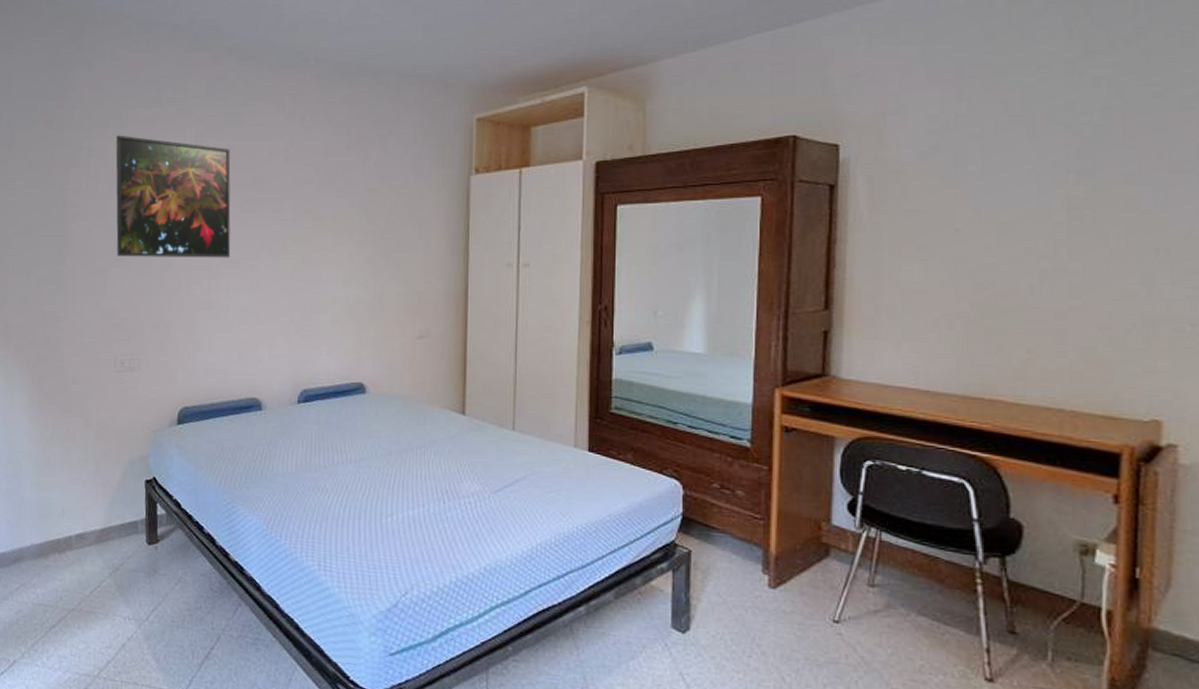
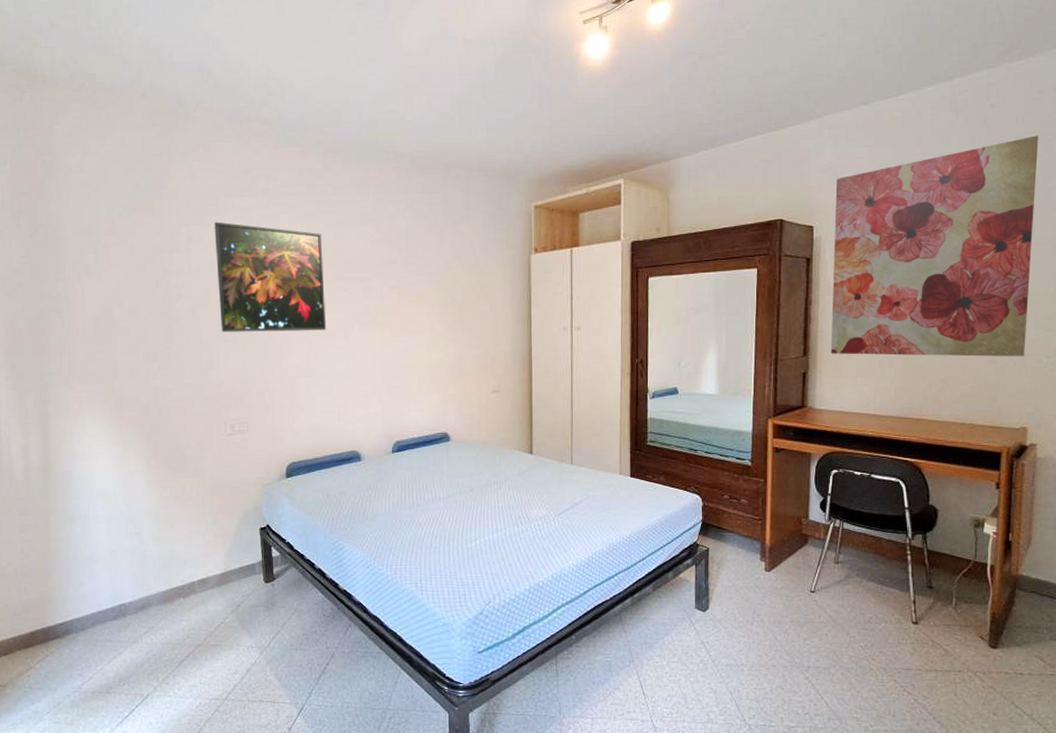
wall art: none [863,26,1172,323] -> present [831,135,1039,357]

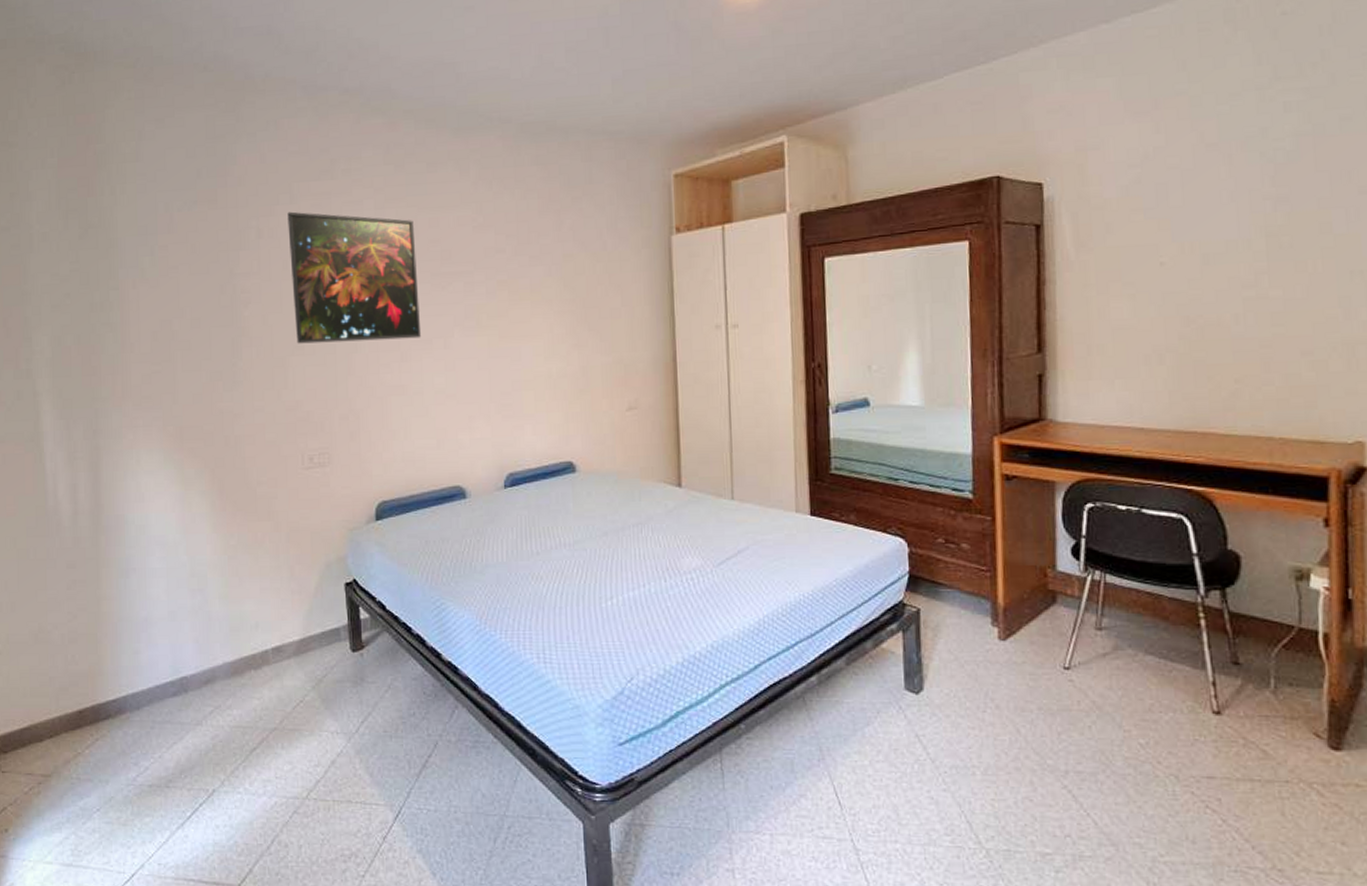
wall art: present [831,135,1039,357] -> none [1070,48,1355,349]

